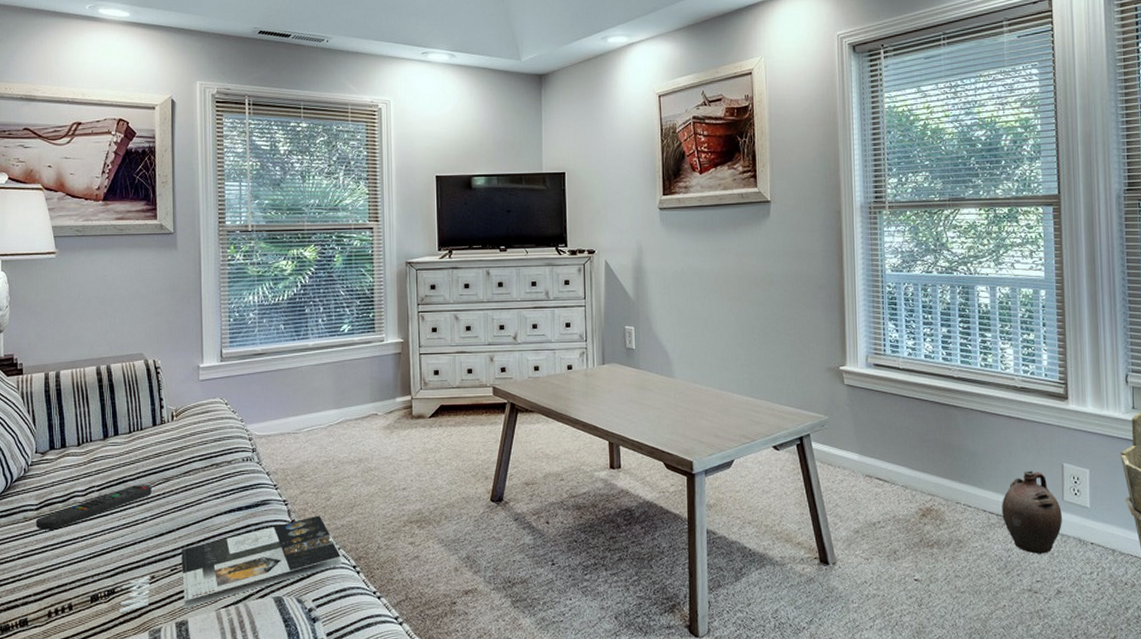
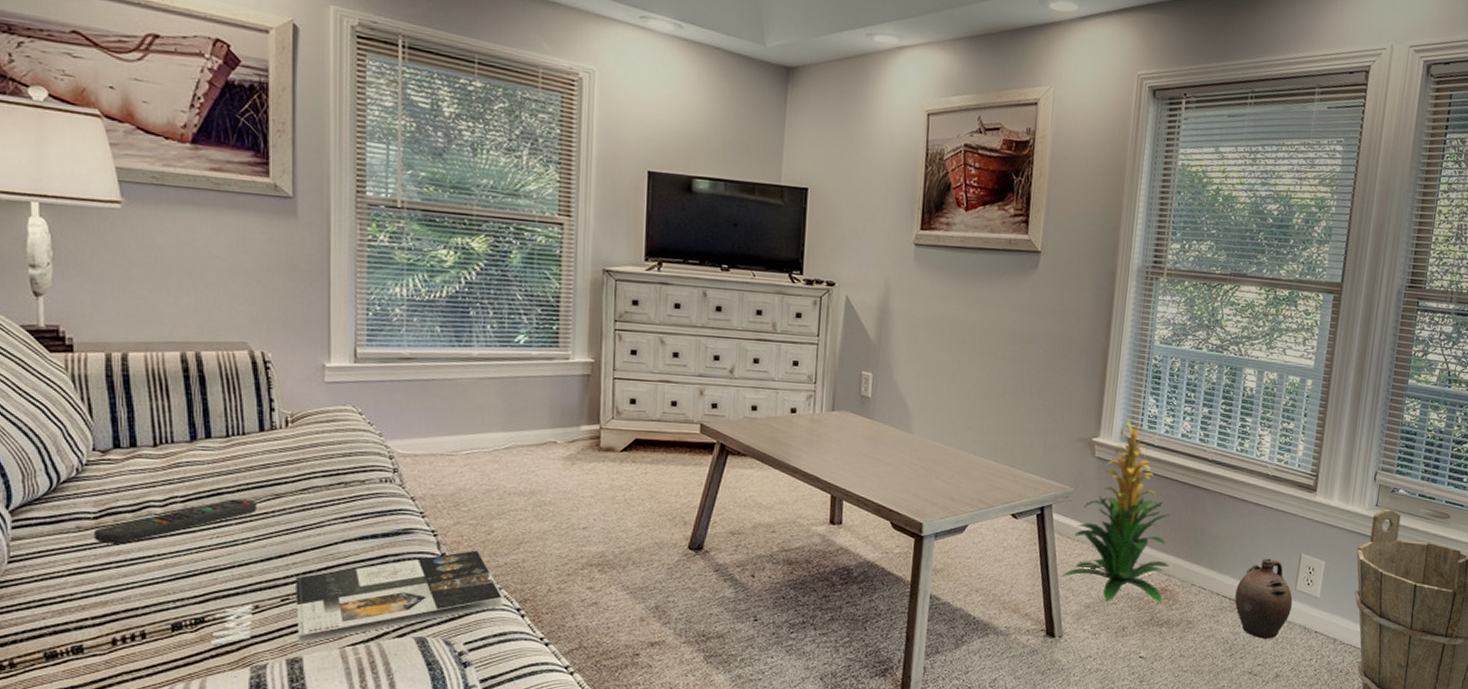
indoor plant: none [829,347,931,525] -> present [1063,420,1170,604]

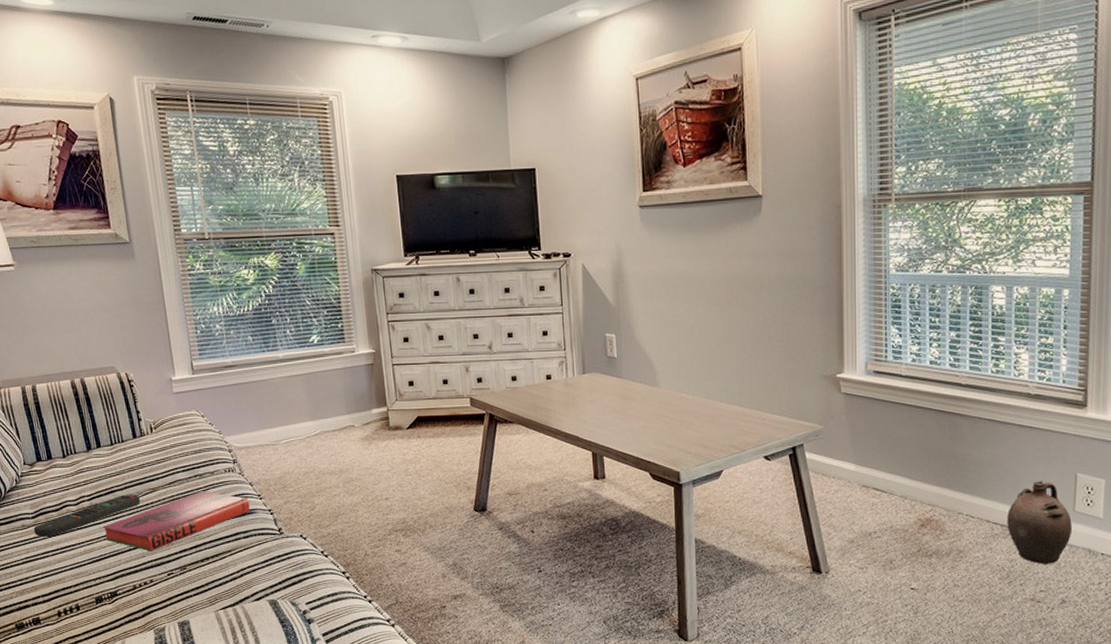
hardback book: none [197,501,407,571] -> present [102,490,250,551]
magazine: present [211,550,504,645] -> none [123,524,332,613]
indoor plant: present [1063,420,1170,604] -> none [823,353,931,535]

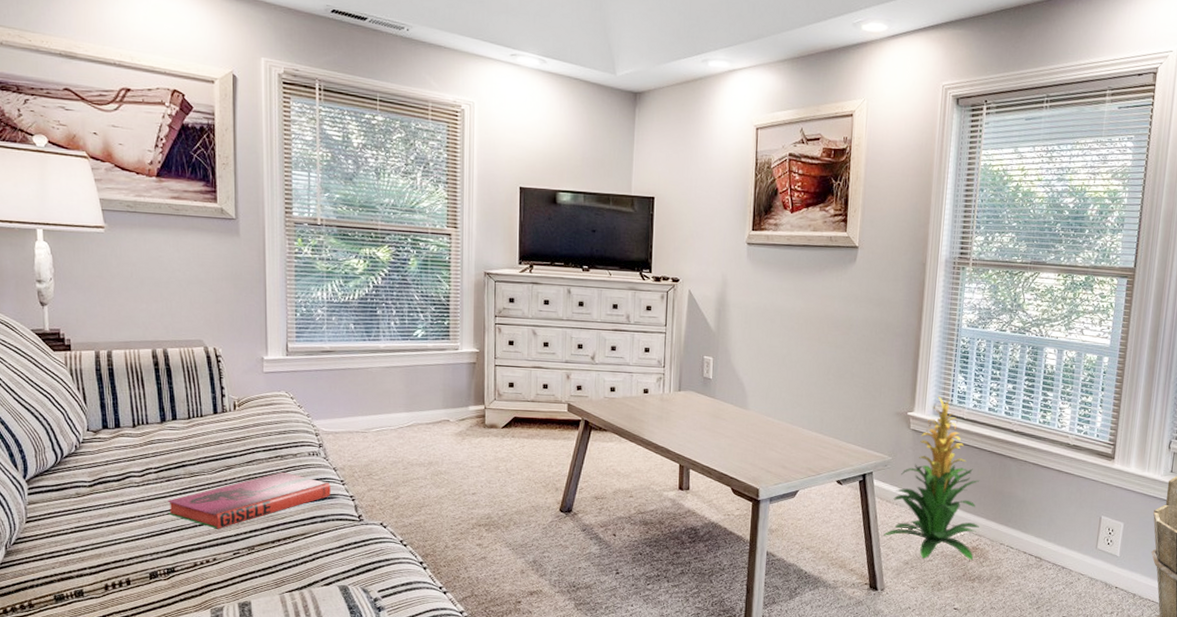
remote control: present [33,495,140,537] -> none [89,470,213,507]
indoor plant: none [823,353,931,535] -> present [884,396,979,561]
ceramic jug: present [1007,481,1072,564] -> none [1040,520,1094,594]

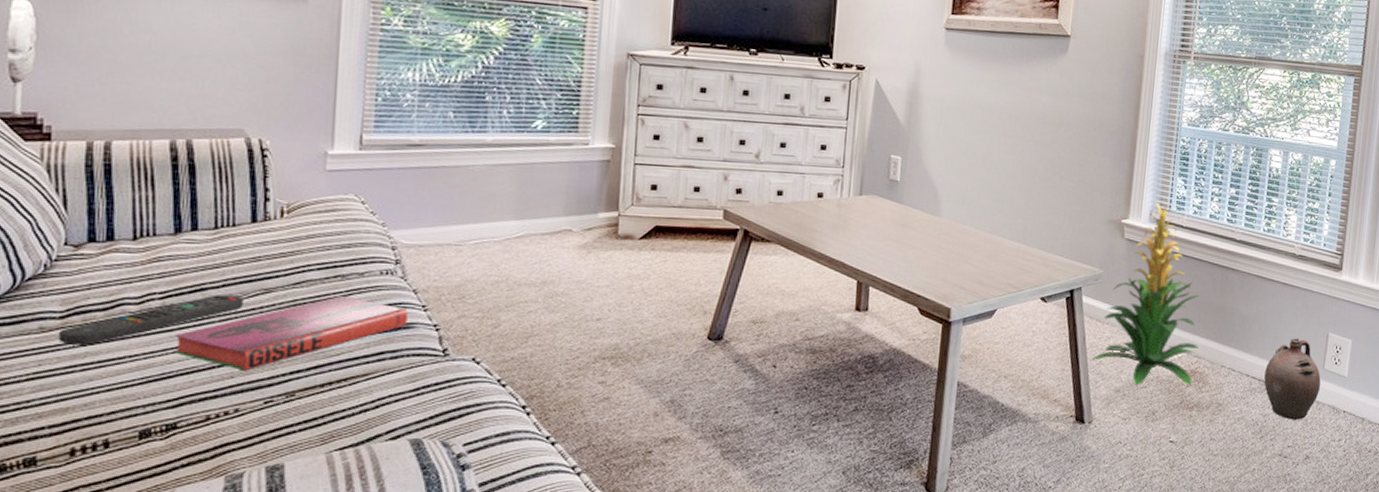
remote control: none [89,470,213,507] -> present [58,295,244,345]
ceramic jug: none [1040,520,1094,594] -> present [1264,338,1321,420]

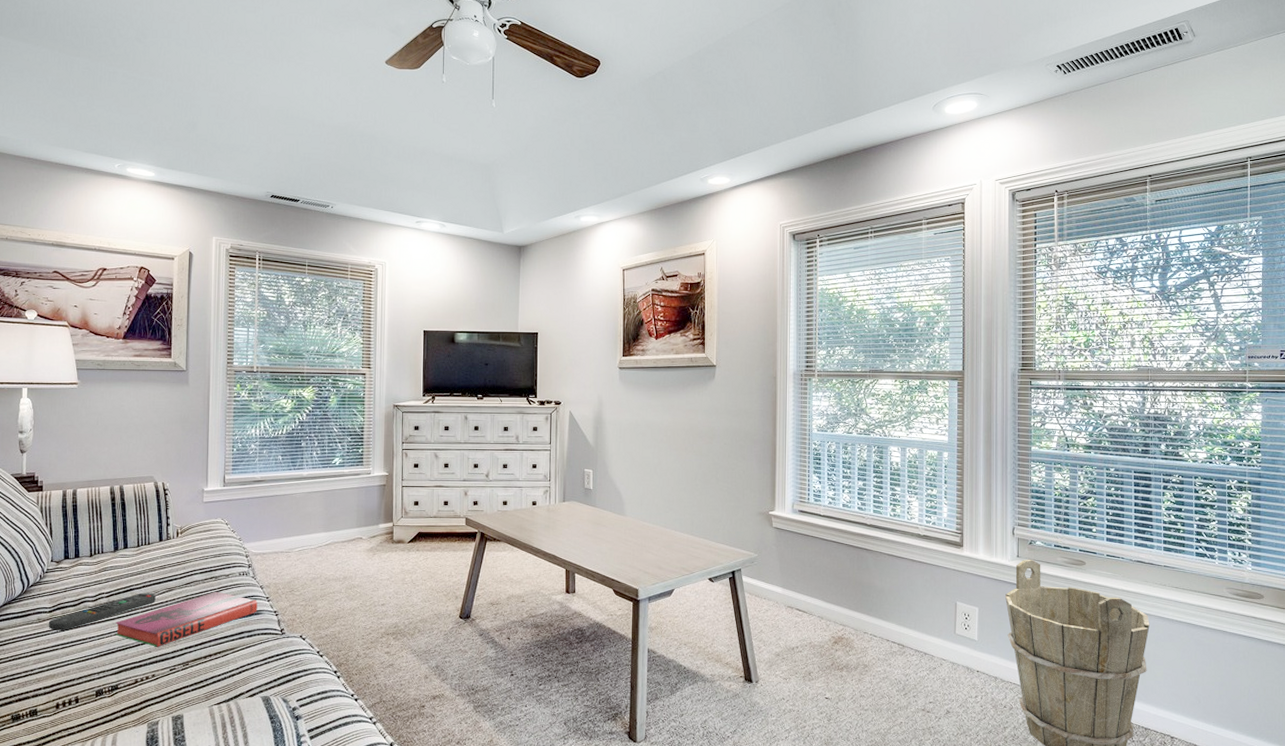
indoor plant: present [1093,202,1199,386] -> none [755,496,843,650]
ceramic jug: present [1264,338,1321,420] -> none [903,607,953,679]

